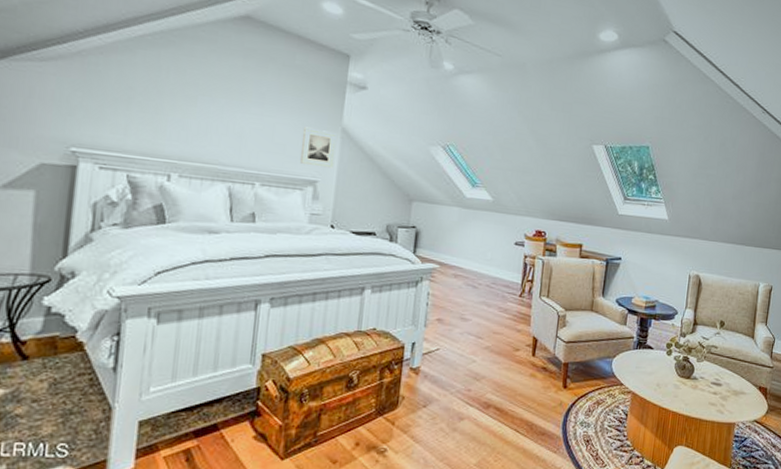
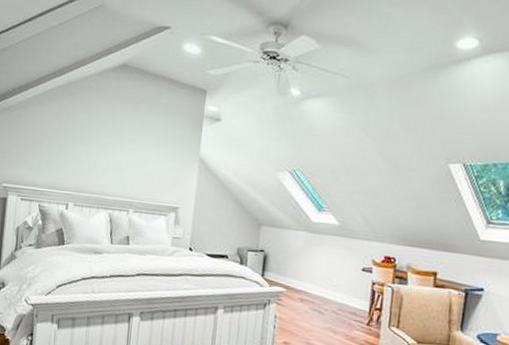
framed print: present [301,127,337,169] -> none [165,158,195,196]

